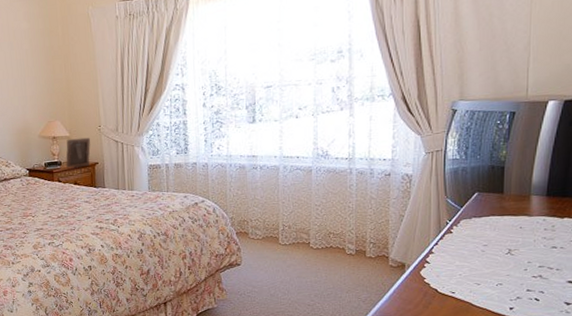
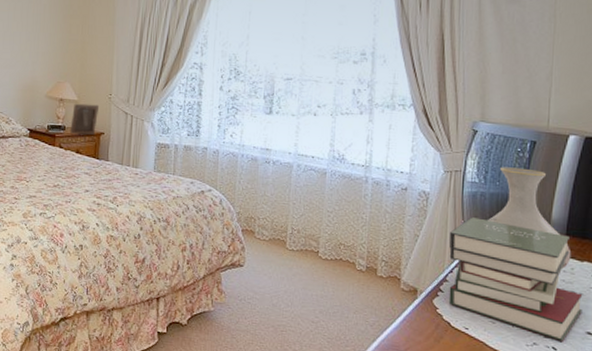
books: none [434,191,564,293] -> present [448,217,583,341]
vase: none [470,139,552,228] -> present [488,167,572,270]

